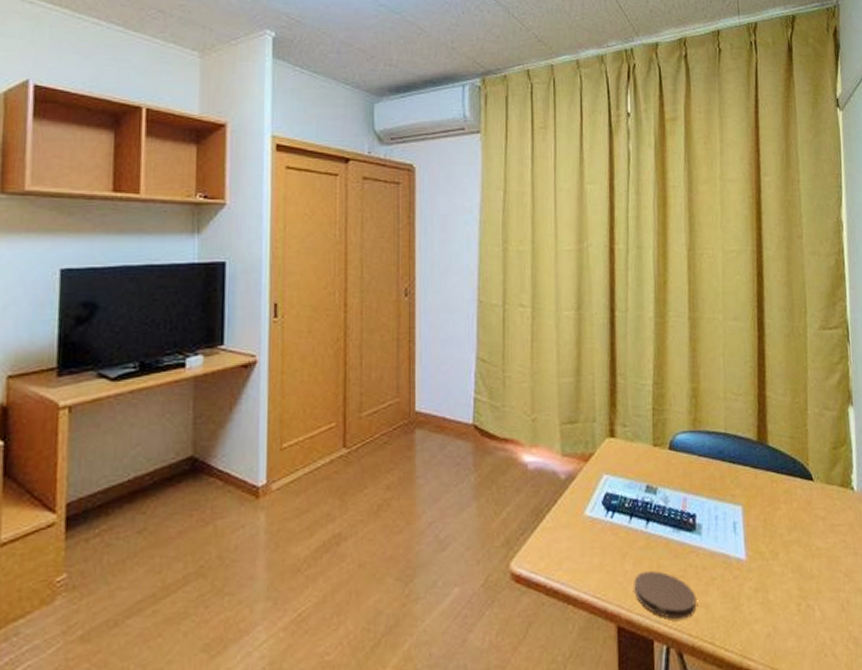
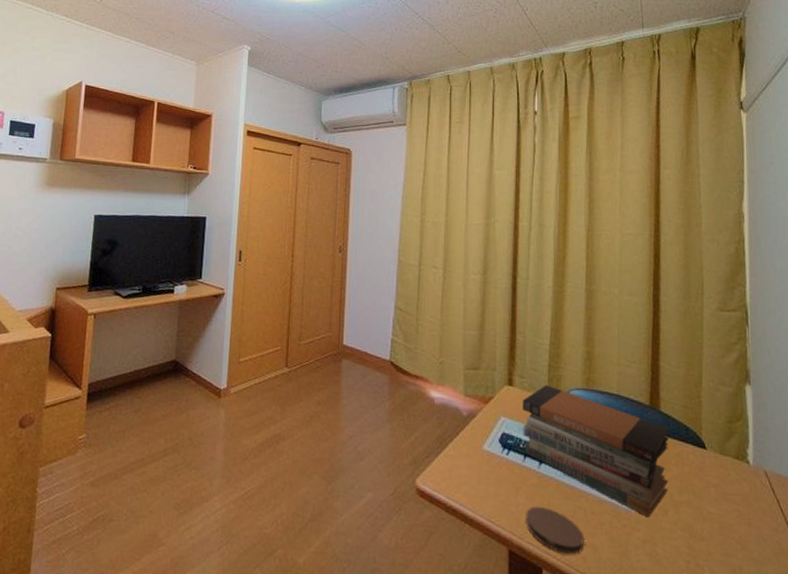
book stack: none [625,431,778,564] -> present [522,384,669,518]

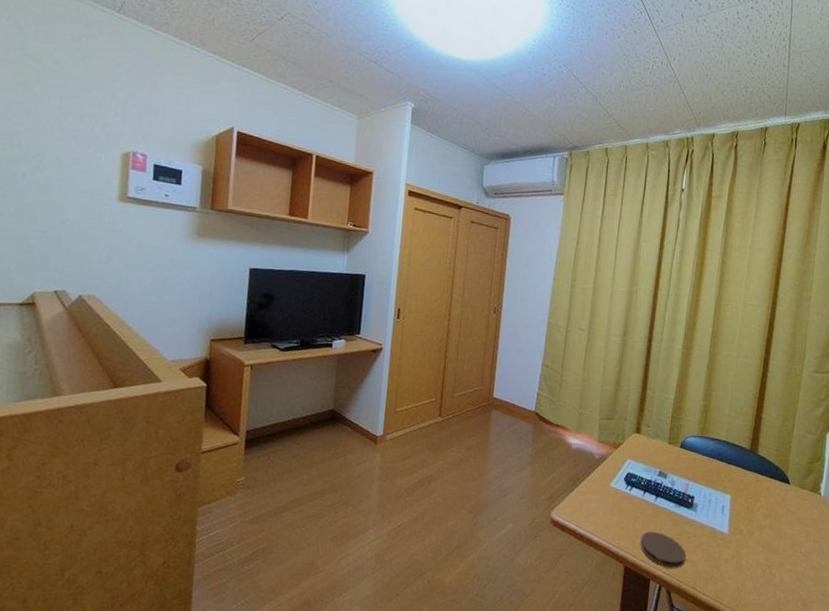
book stack: present [522,384,669,518] -> none [644,432,763,538]

